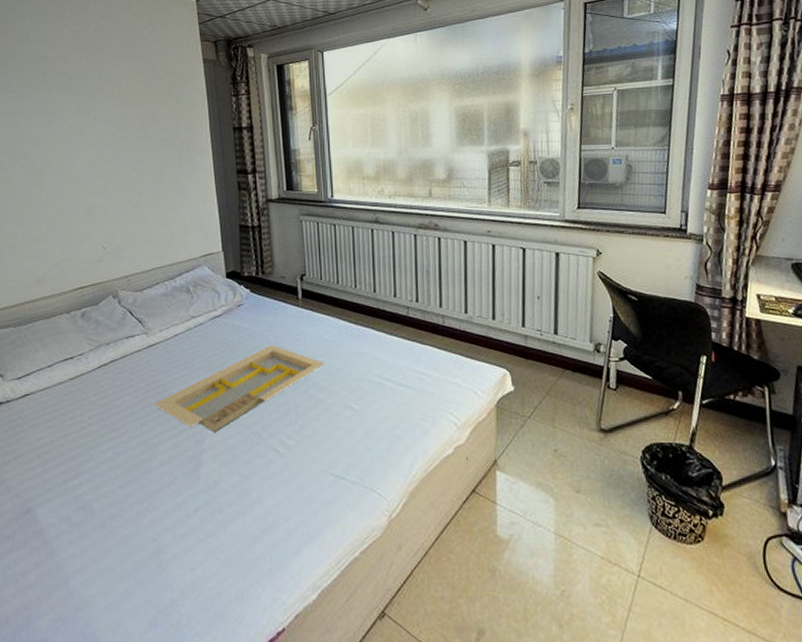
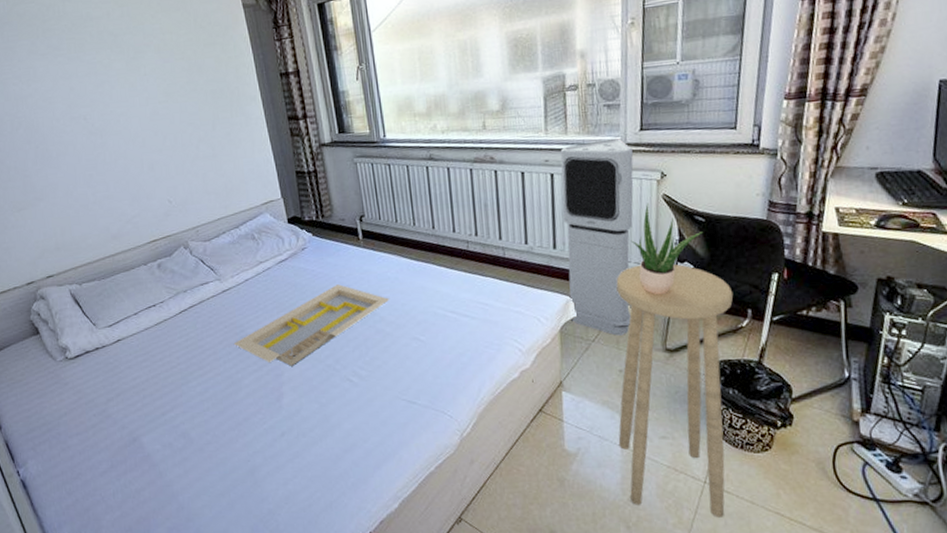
air purifier: none [502,214,571,413] -> present [560,137,634,336]
stool: none [552,340,665,617] -> present [616,264,734,518]
potted plant: none [567,279,635,373] -> present [631,203,703,295]

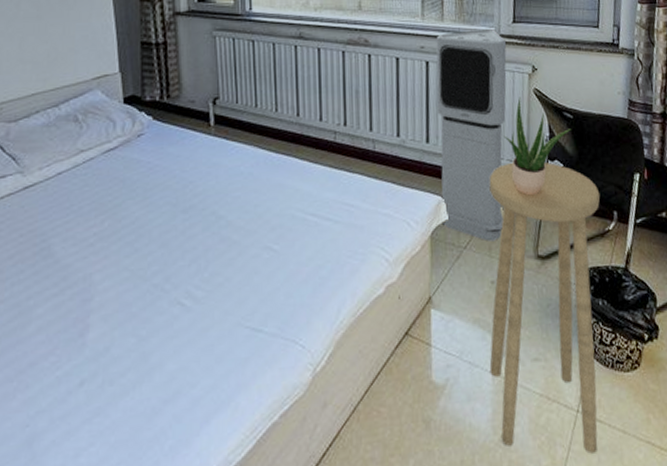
serving tray: present [233,284,390,366] -> none [28,180,241,287]

